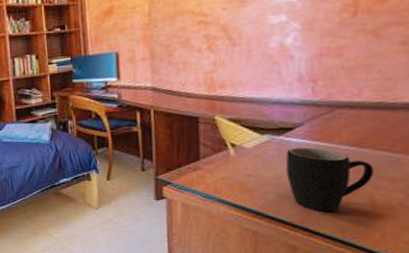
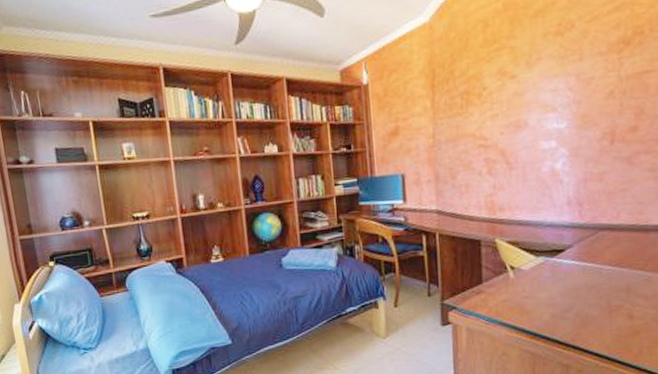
mug: present [286,147,374,213] -> none [559,268,632,331]

